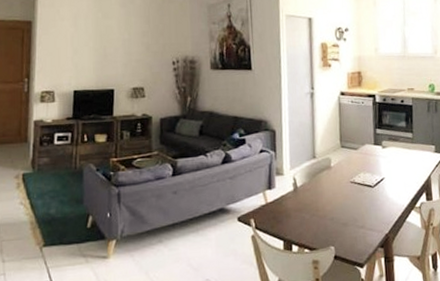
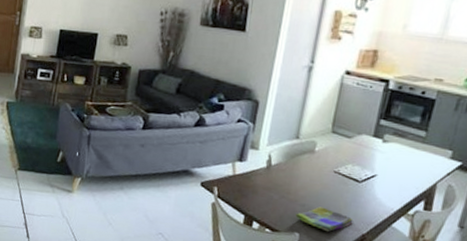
dish towel: none [327,217,376,240] -> present [295,207,353,233]

